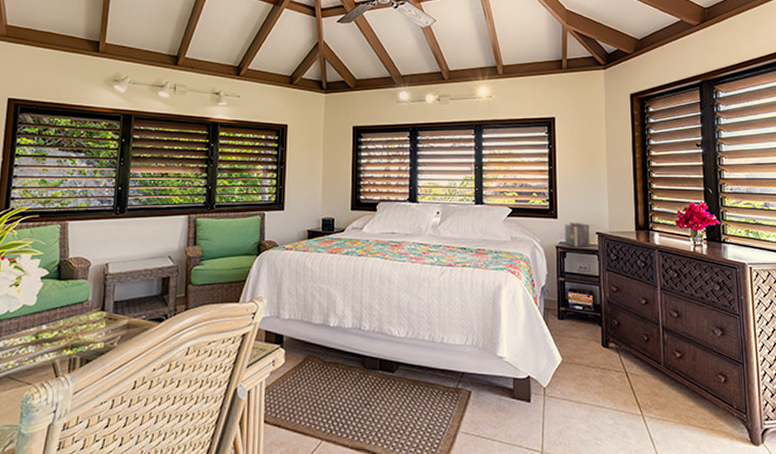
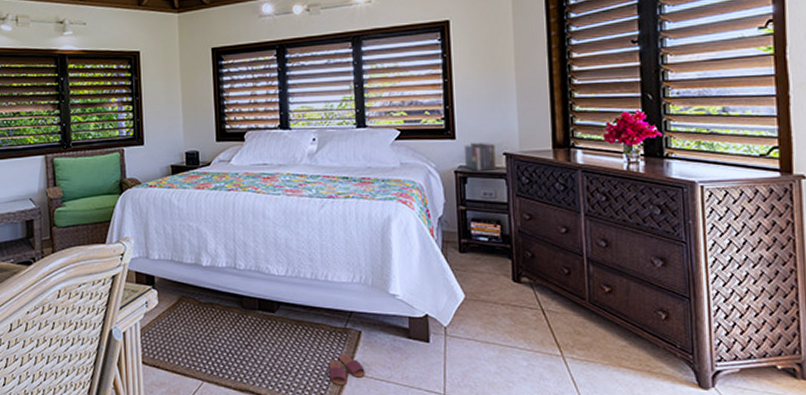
slippers: none [441,412,473,444] -> present [329,353,365,386]

